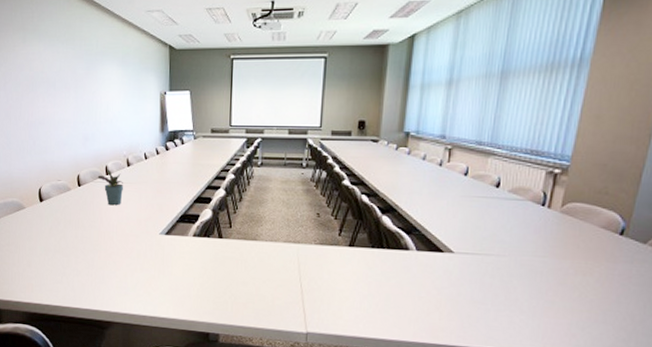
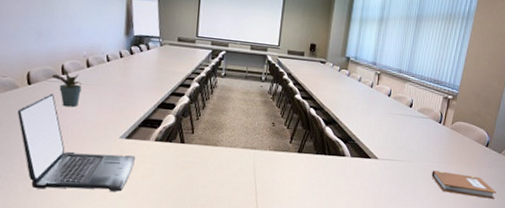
laptop: none [71,194,174,288] -> present [18,94,135,192]
notebook: none [533,267,641,306] -> present [431,171,497,199]

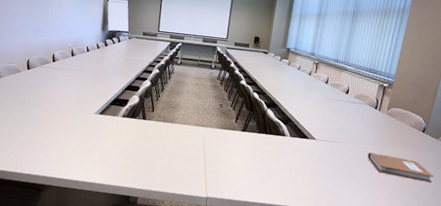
laptop: present [18,94,135,192] -> none [19,77,106,158]
potted plant: present [51,69,82,107] -> none [45,57,67,88]

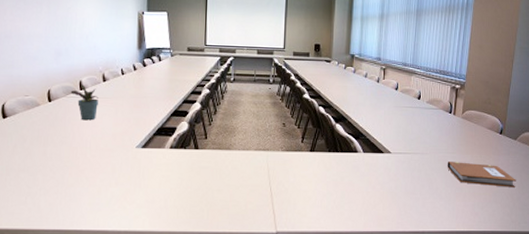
potted plant: none [45,57,67,88] -> present [70,84,99,121]

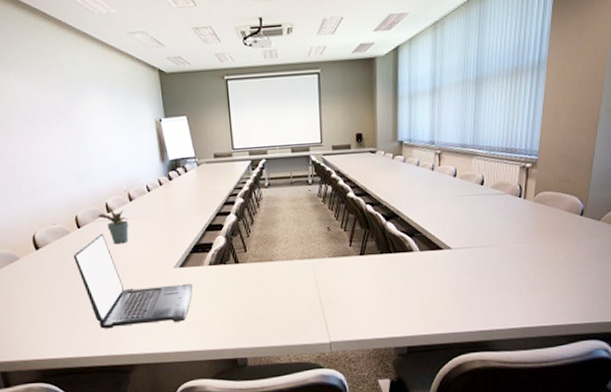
laptop: none [39,109,151,202] -> present [74,234,193,329]
notebook: present [447,162,516,187] -> none [517,251,600,276]

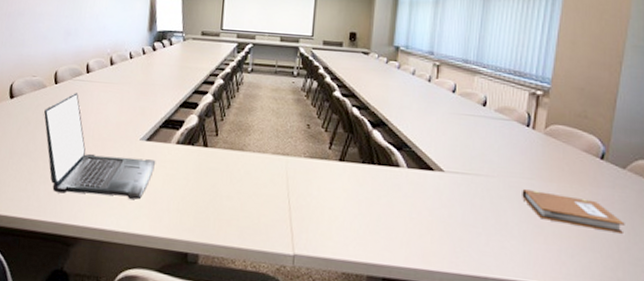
potted plant: present [98,206,129,245] -> none [77,67,105,107]
notebook: none [517,251,600,276] -> present [522,189,625,233]

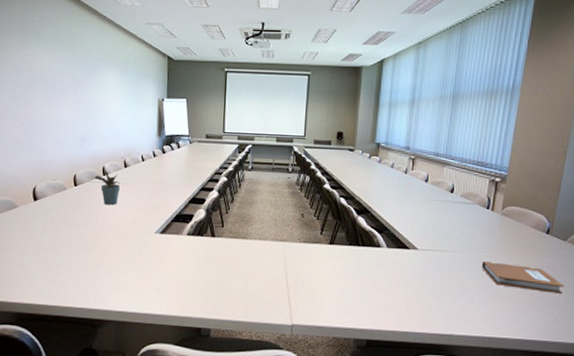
laptop: present [44,93,155,200] -> none [66,193,169,285]
potted plant: none [77,67,105,107] -> present [94,170,121,205]

